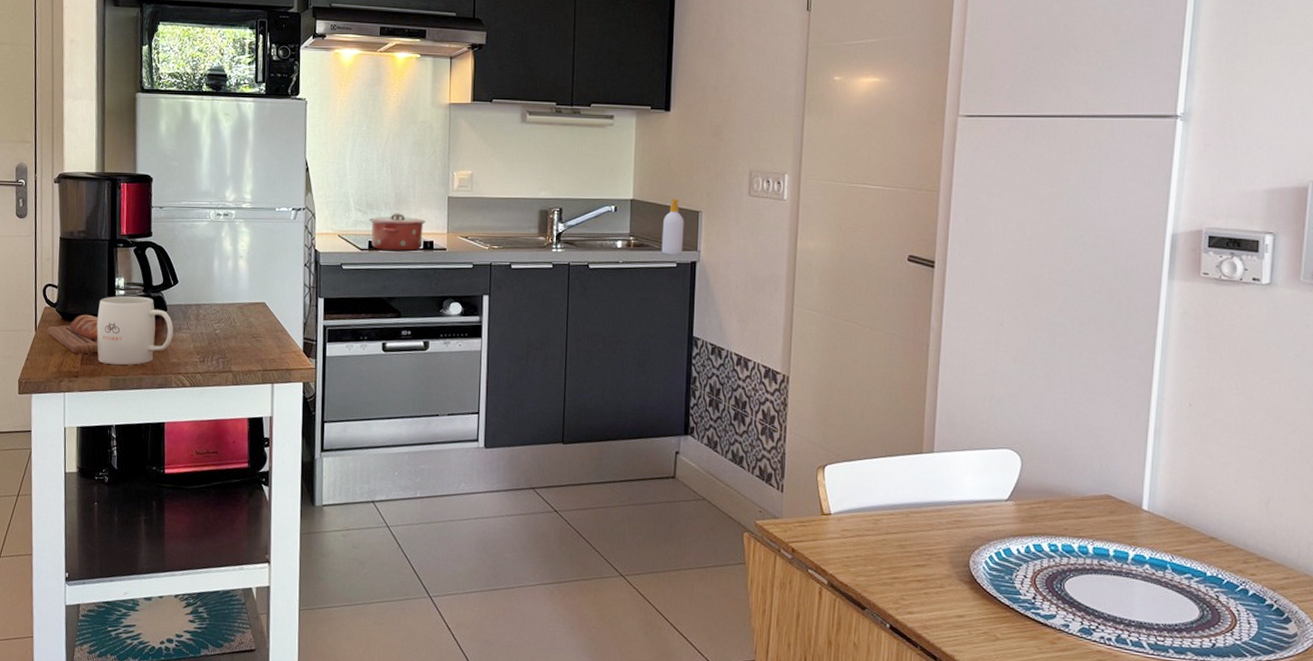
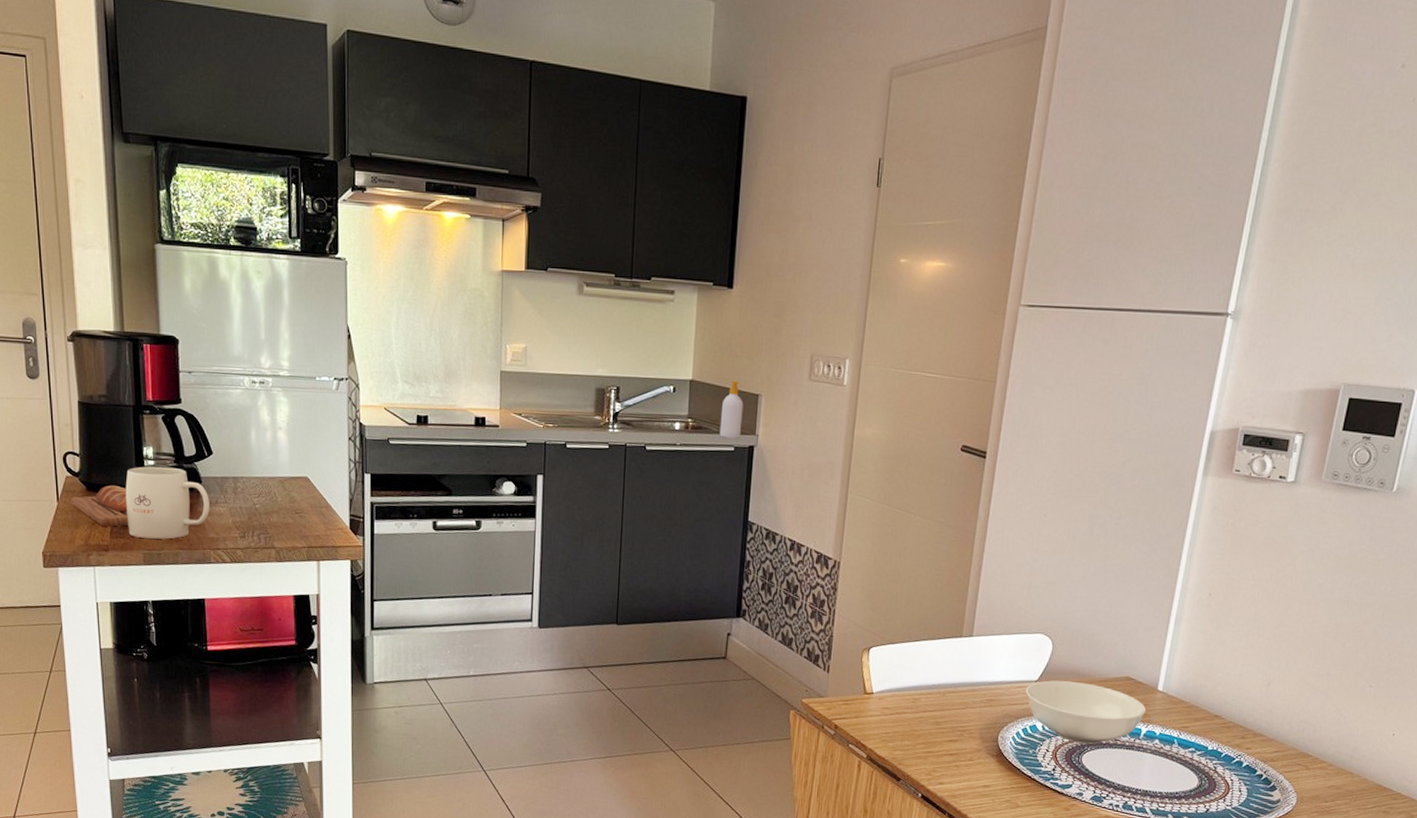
casserole: present [368,213,426,253] -> none [416,386,477,428]
bowl: none [995,499,1132,570] -> present [1025,680,1147,744]

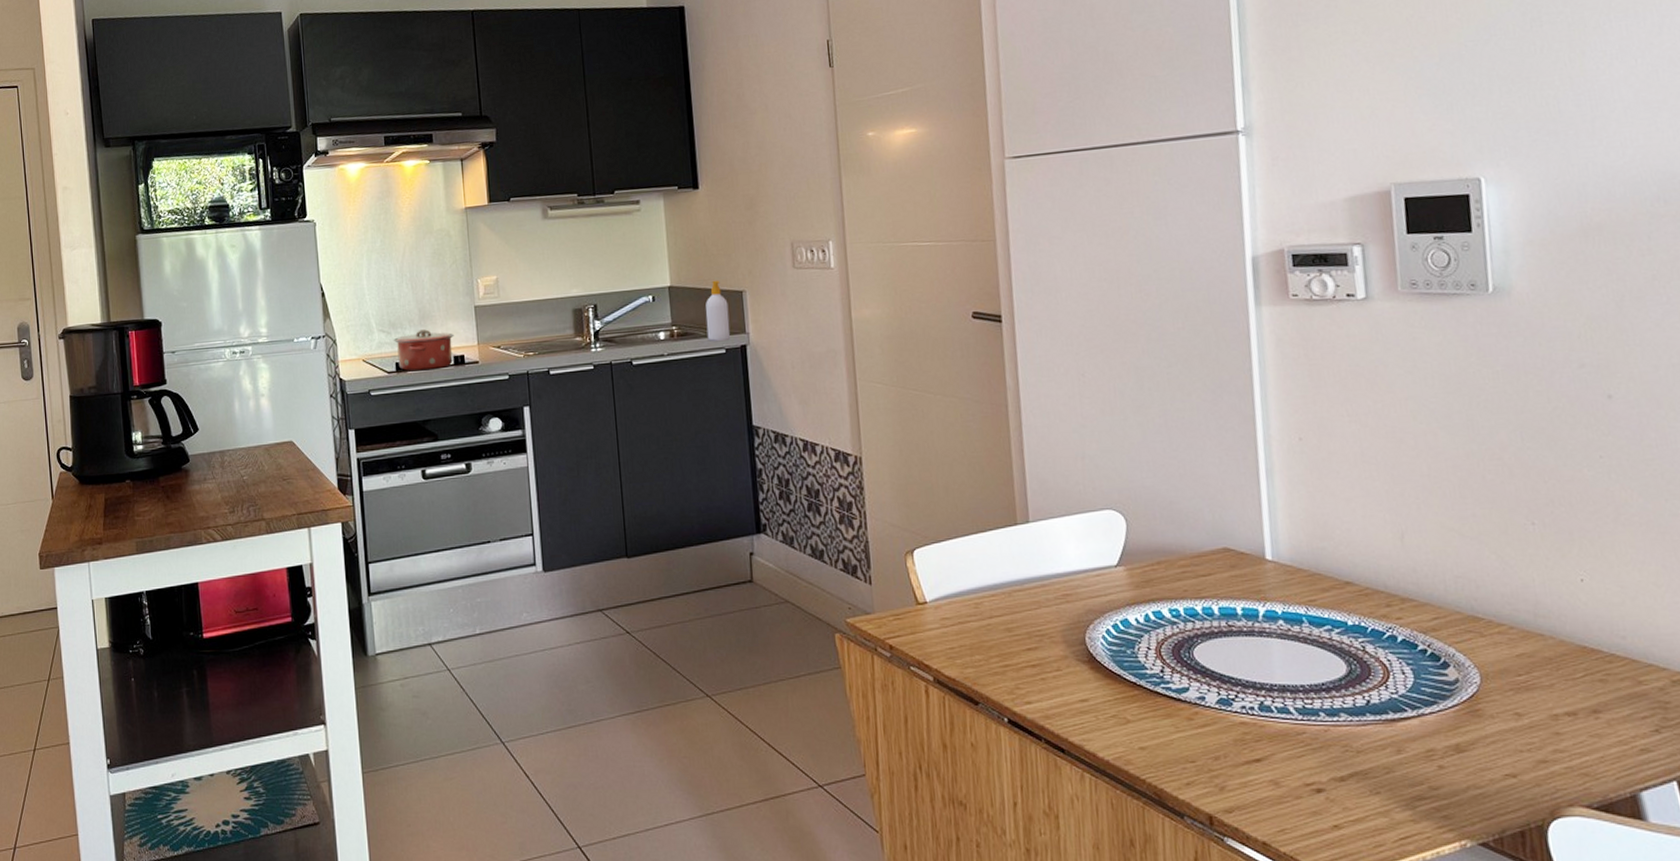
bread loaf: present [71,484,129,527] -> none [65,474,121,519]
mug: present [125,466,209,540] -> none [116,449,198,527]
casserole: none [416,386,477,428] -> present [393,329,454,372]
bowl: present [1025,680,1147,744] -> none [1105,560,1259,635]

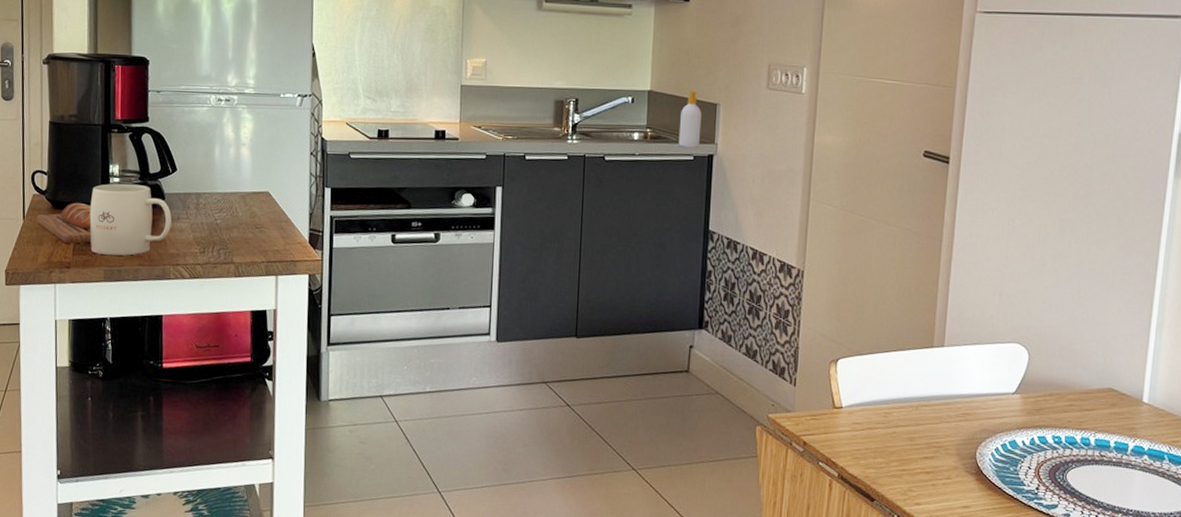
bread loaf: none [65,474,121,519] -> present [36,202,92,244]
mug: none [116,449,198,527] -> present [89,183,172,256]
casserole: present [393,329,454,372] -> none [378,101,438,142]

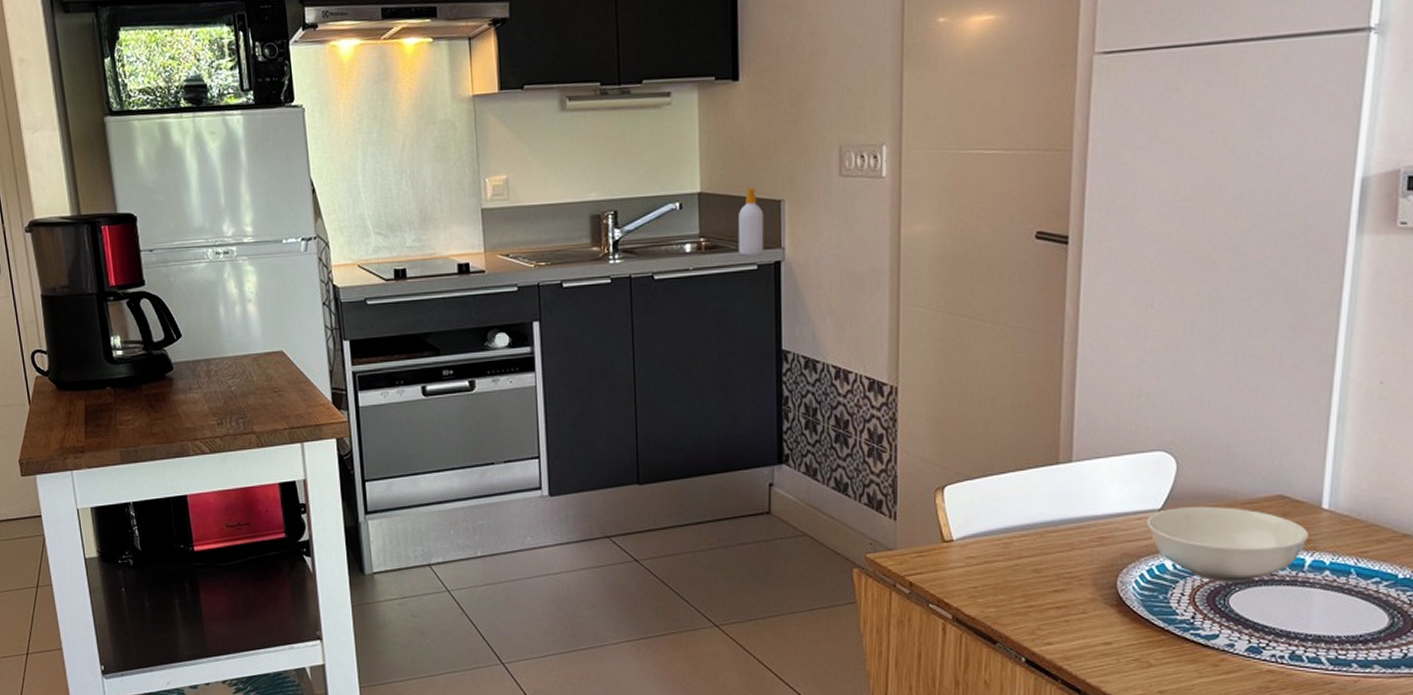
bread loaf: present [36,202,92,244] -> none [42,380,103,426]
mug: present [89,183,172,256] -> none [95,355,184,436]
bowl: none [1002,392,1133,461] -> present [1146,506,1310,582]

